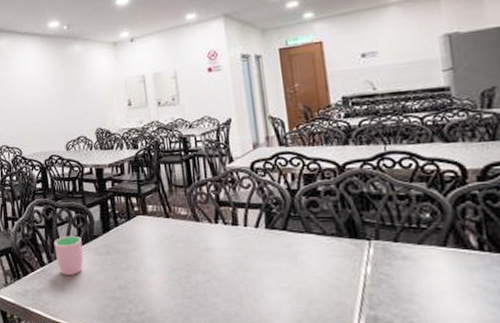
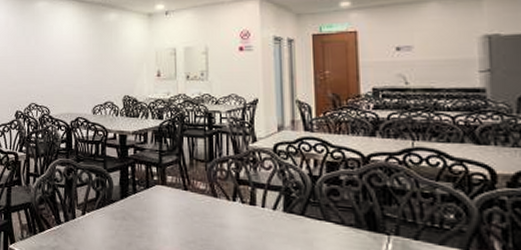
cup: present [54,235,84,275] -> none [72,197,99,237]

